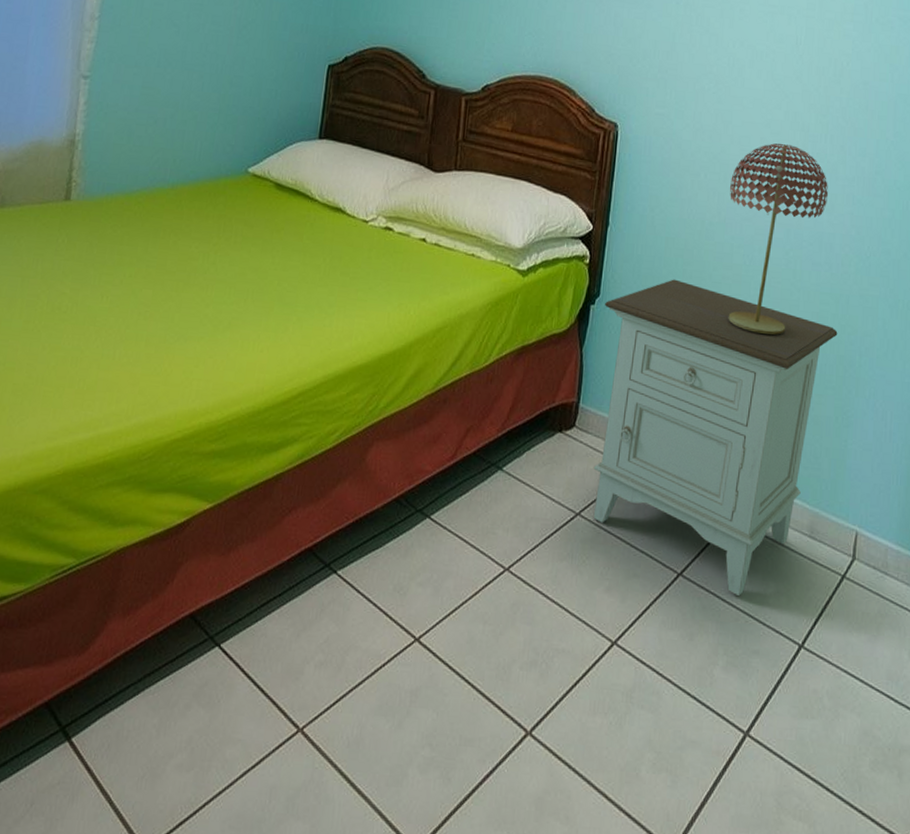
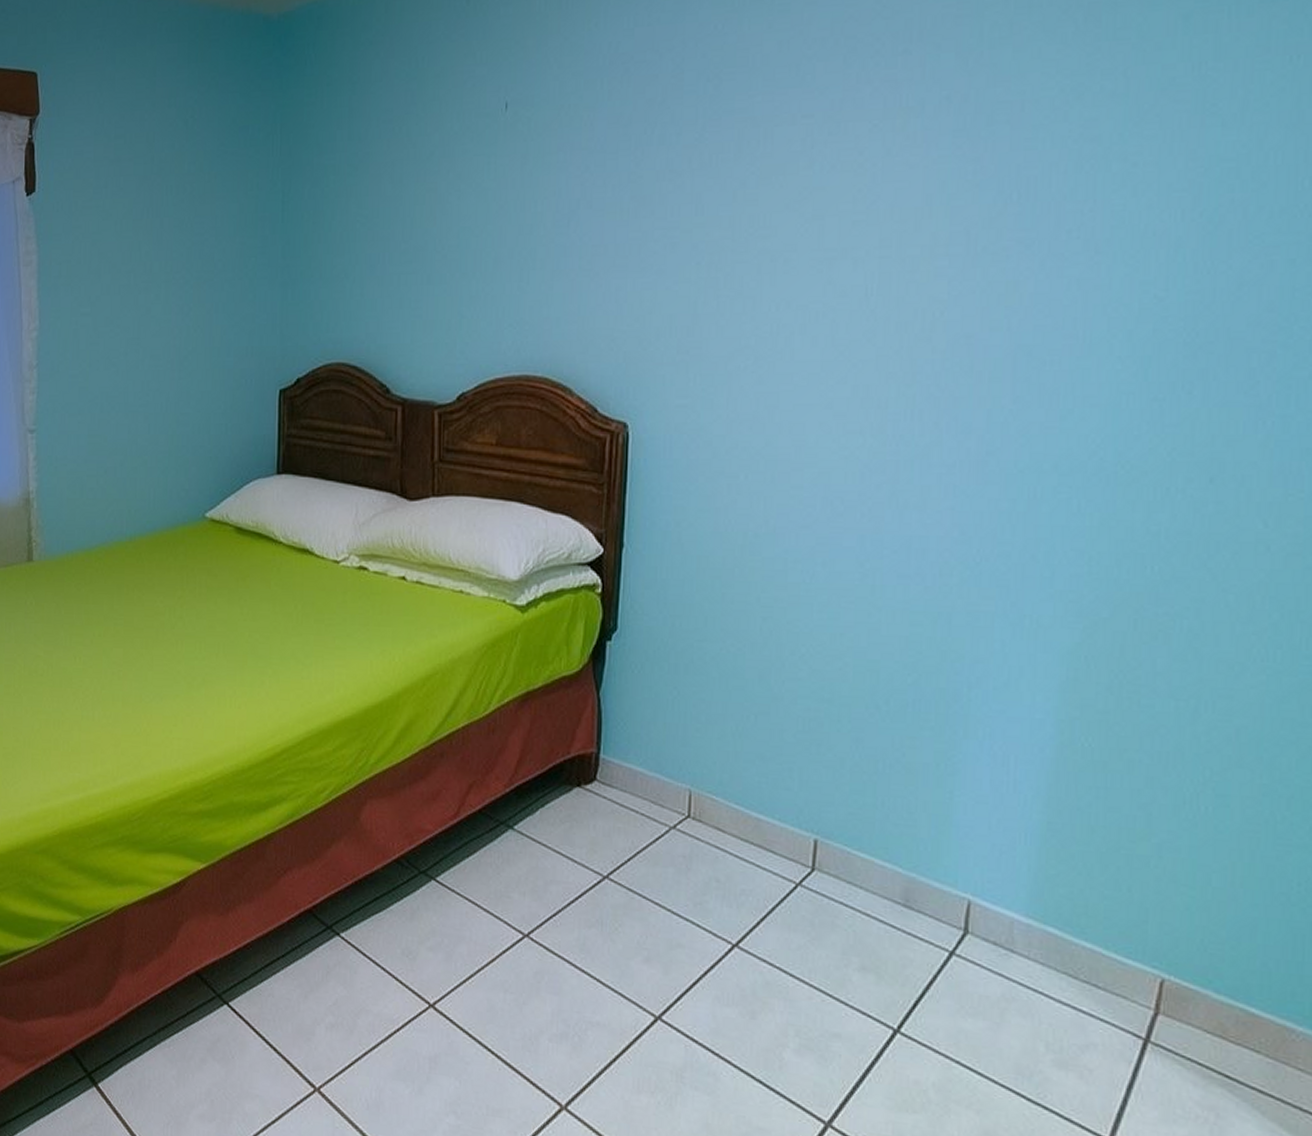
nightstand: present [593,279,838,597] -> none [621,605,936,973]
table lamp: present [728,143,829,335] -> none [780,427,919,666]

